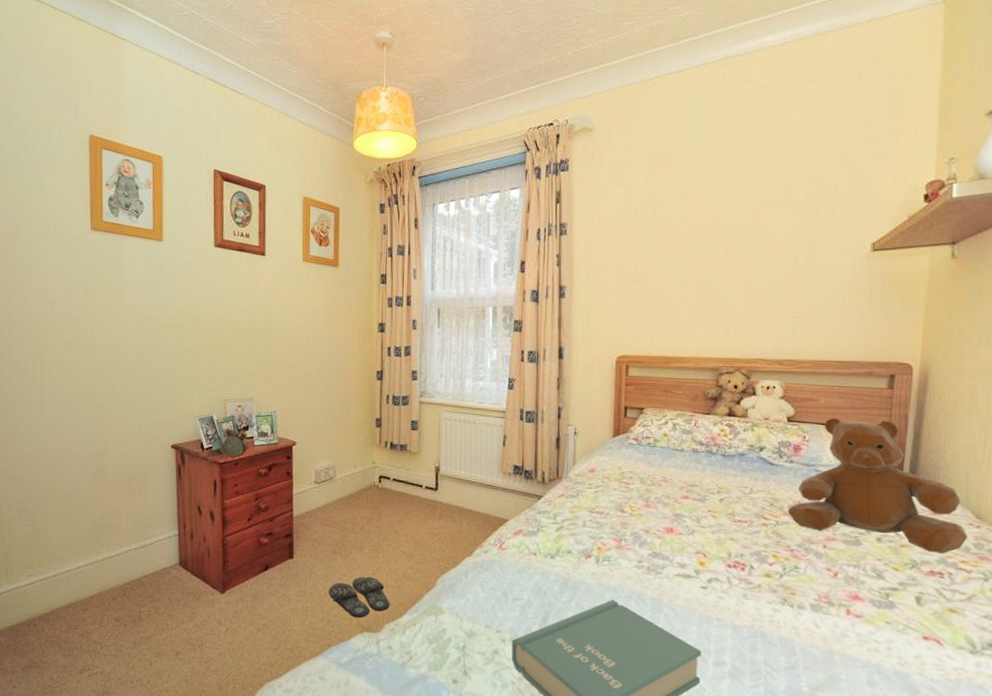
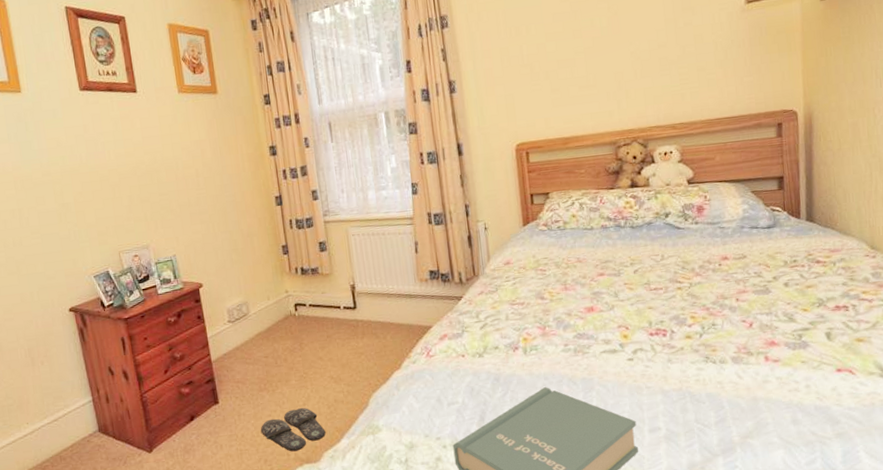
alarm clock: present [221,425,248,460] -> none [122,276,152,314]
teddy bear: present [787,417,967,554] -> none [699,168,865,289]

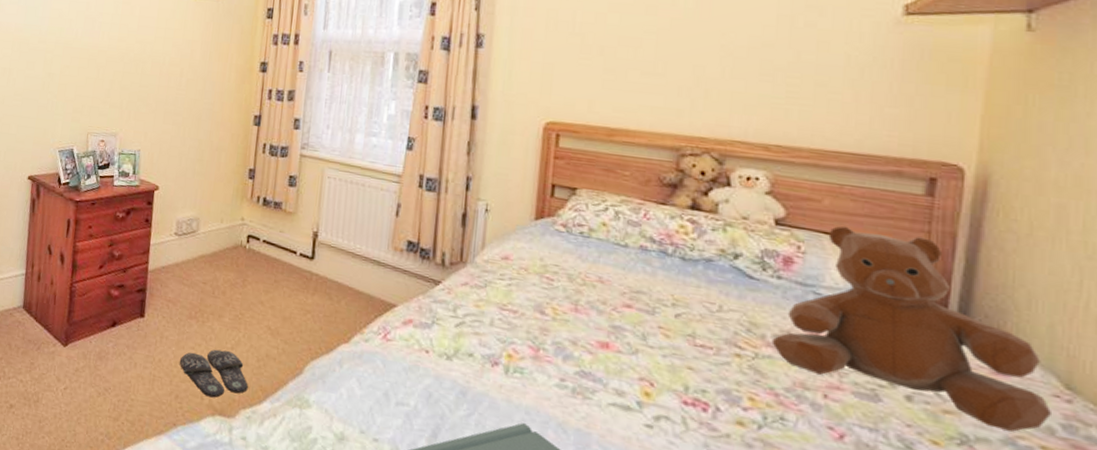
teddy bear: none [699,168,865,289] -> present [771,226,1051,432]

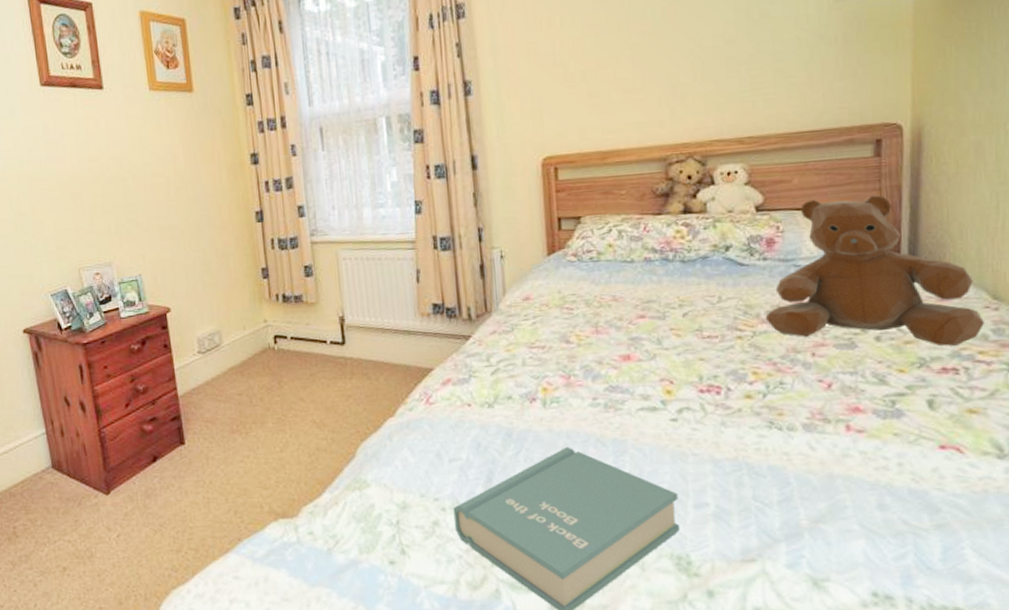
slippers: present [180,349,248,398] -> none [231,454,305,504]

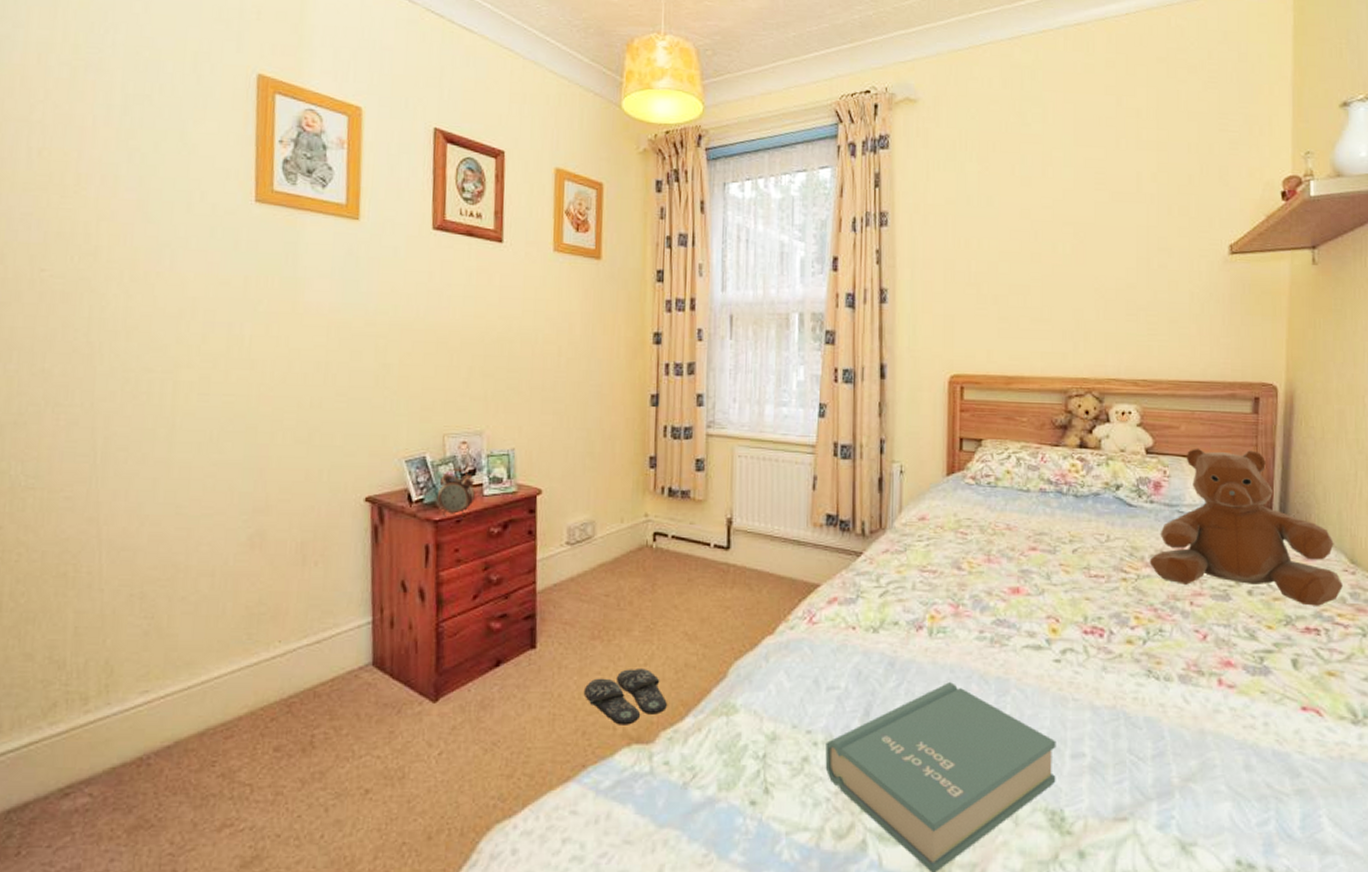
alarm clock: none [81,297,114,338] -> present [436,469,475,516]
slippers: none [231,454,305,504] -> present [585,667,667,725]

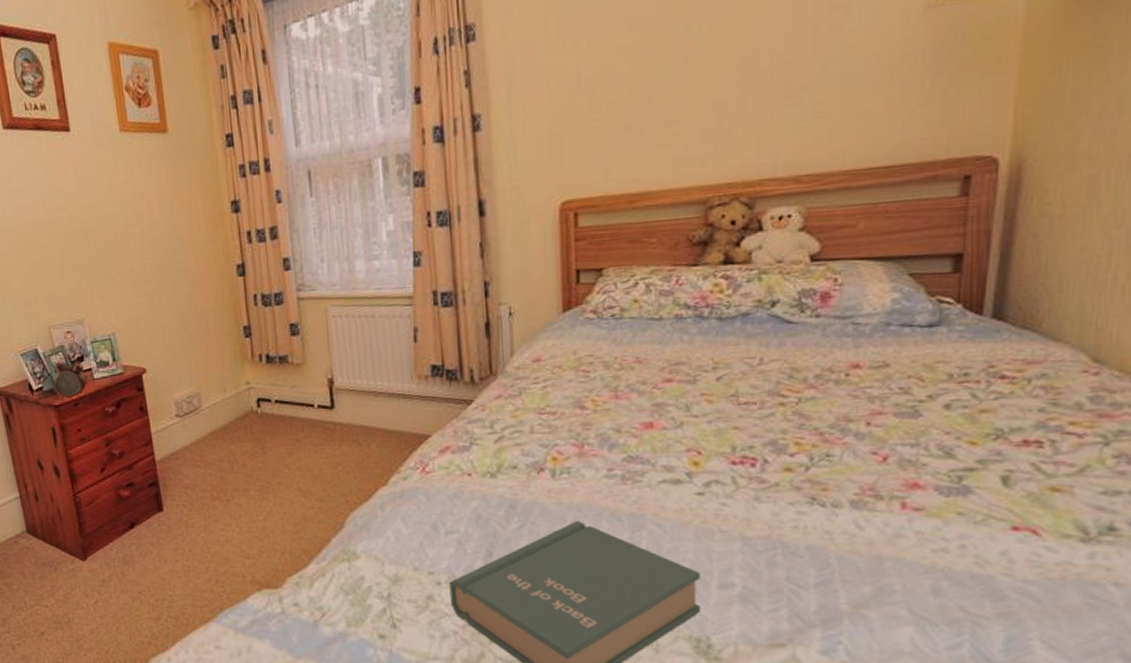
slippers: present [585,667,667,725] -> none [212,523,290,574]
teddy bear: present [1149,448,1343,606] -> none [814,241,1080,416]

